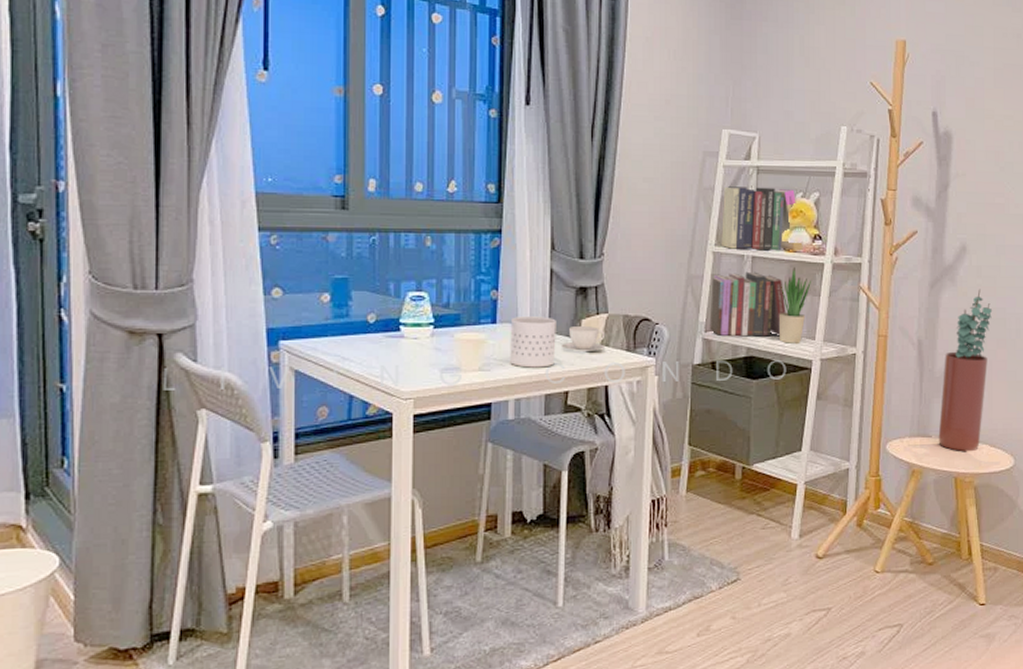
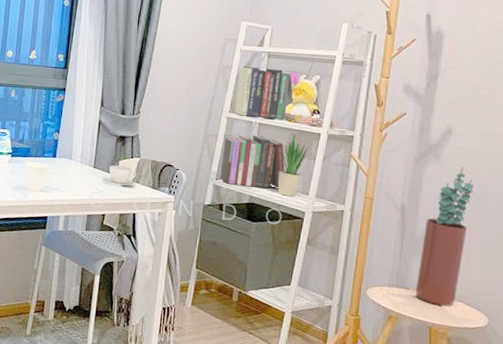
mug: present [510,316,556,368] -> none [63,154,100,195]

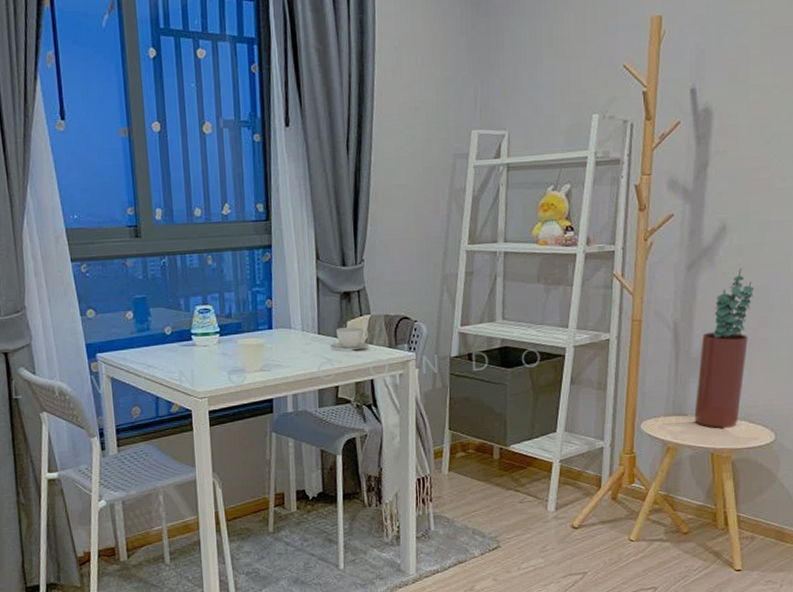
books: present [220,135,285,189] -> none [465,266,539,329]
books: present [234,66,303,123] -> none [474,183,555,247]
potted plant: present [278,135,309,197] -> none [531,260,565,333]

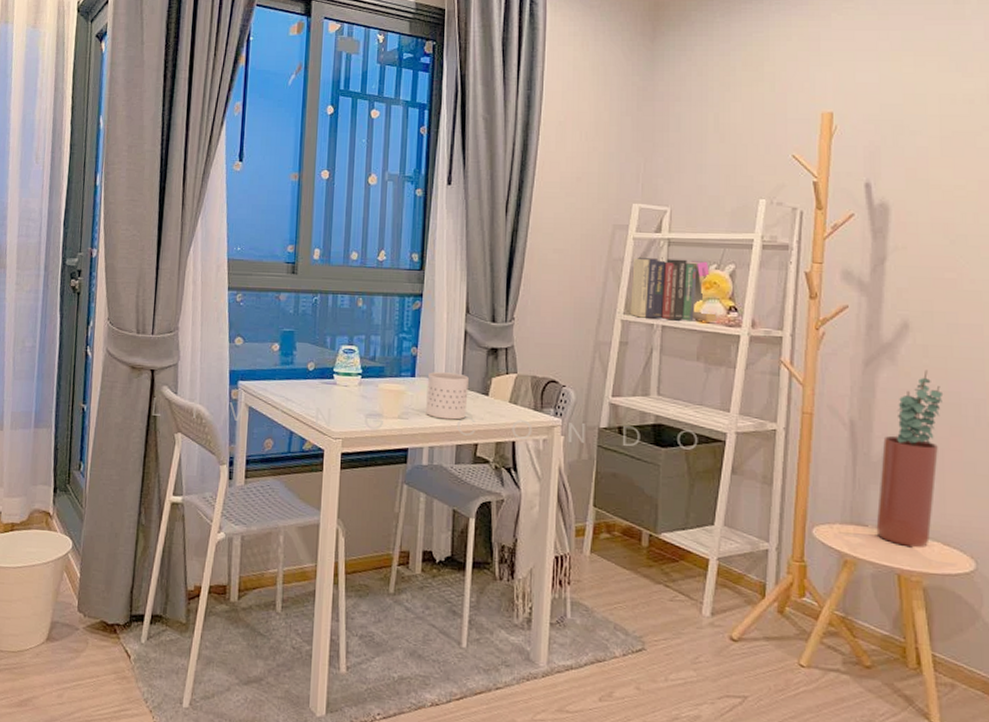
mug: none [284,320,326,367] -> present [426,372,469,420]
teacup: present [331,326,370,351] -> none [473,383,514,409]
books: none [474,183,555,247] -> present [630,258,717,323]

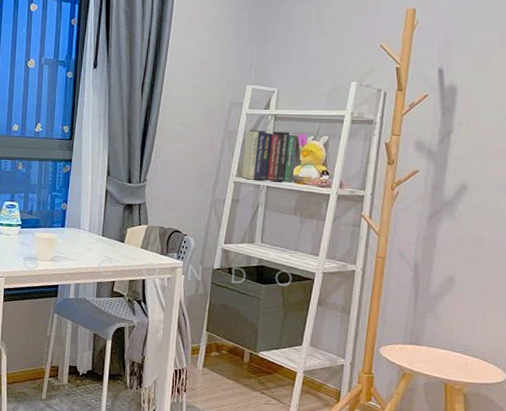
mug: present [426,372,469,420] -> none [73,223,108,262]
vase: present [876,370,944,548] -> none [430,222,491,364]

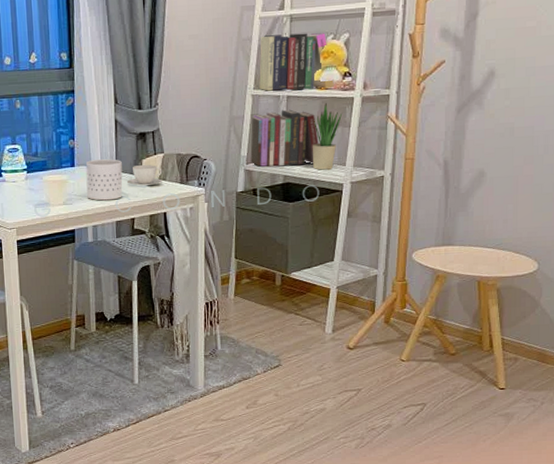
mug: none [73,223,108,262] -> present [85,159,123,201]
teacup: none [112,232,145,254] -> present [127,164,163,187]
books: none [228,198,294,251] -> present [250,109,319,167]
potted plant: none [287,197,319,258] -> present [312,103,343,170]

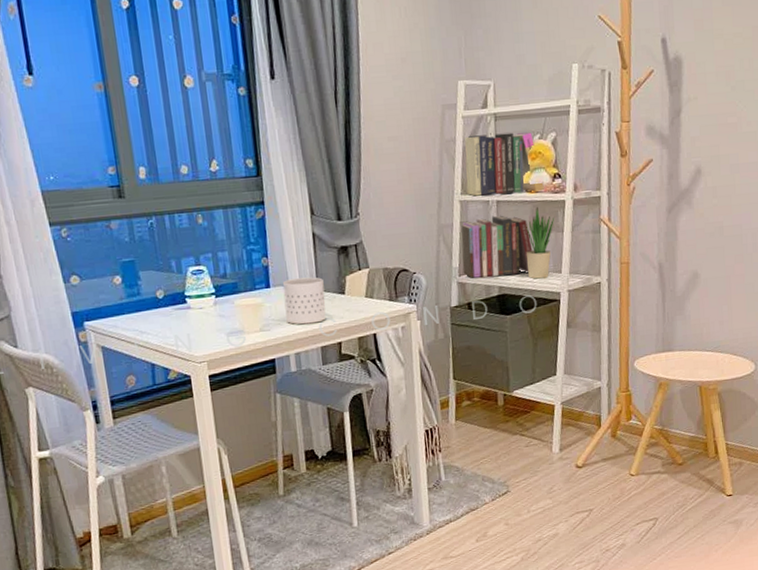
teacup: present [127,164,163,187] -> none [331,281,370,306]

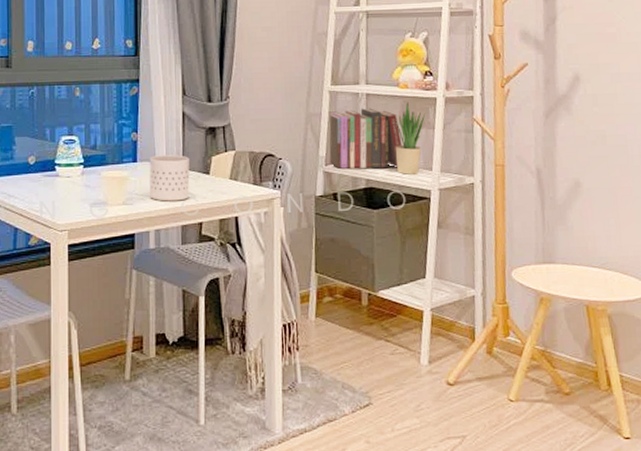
books: present [465,132,544,196] -> none [336,30,415,89]

